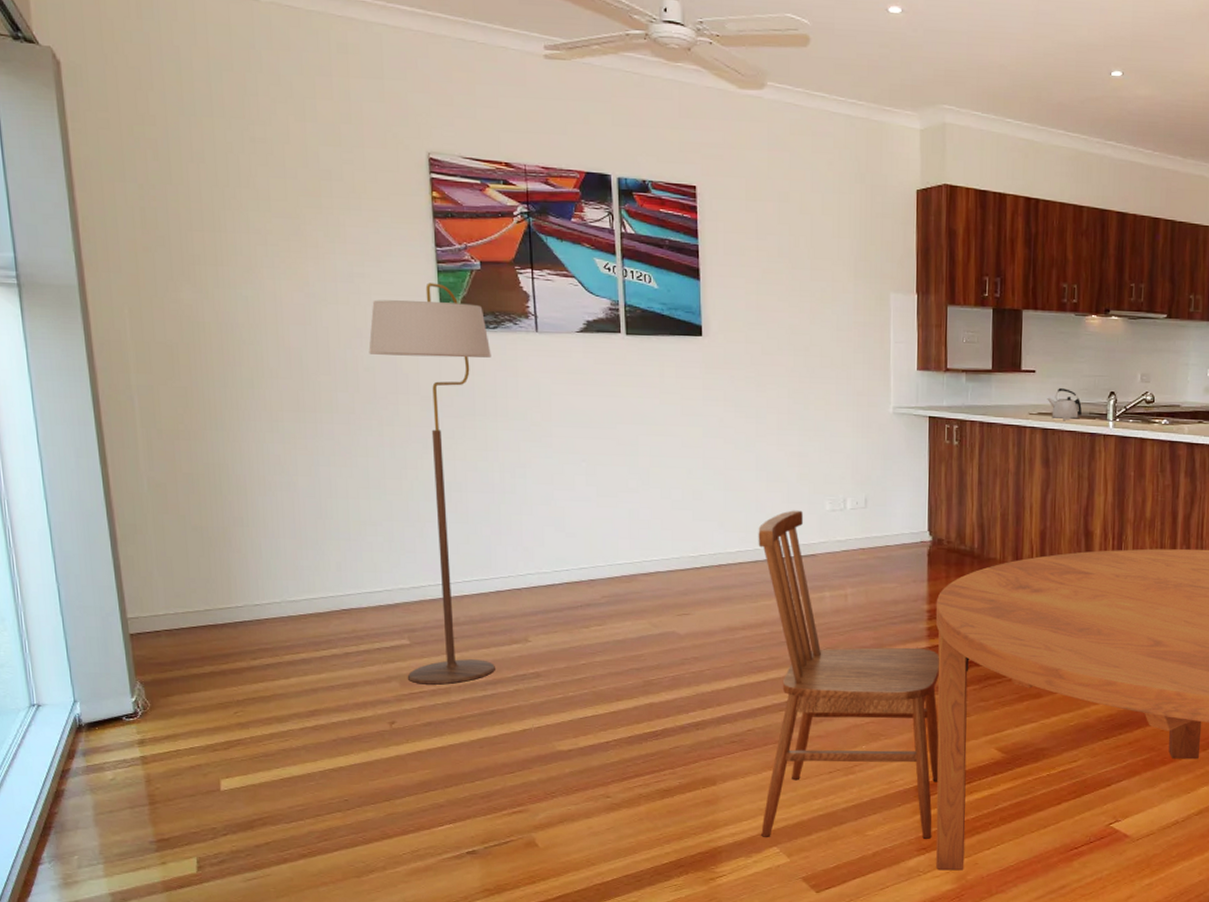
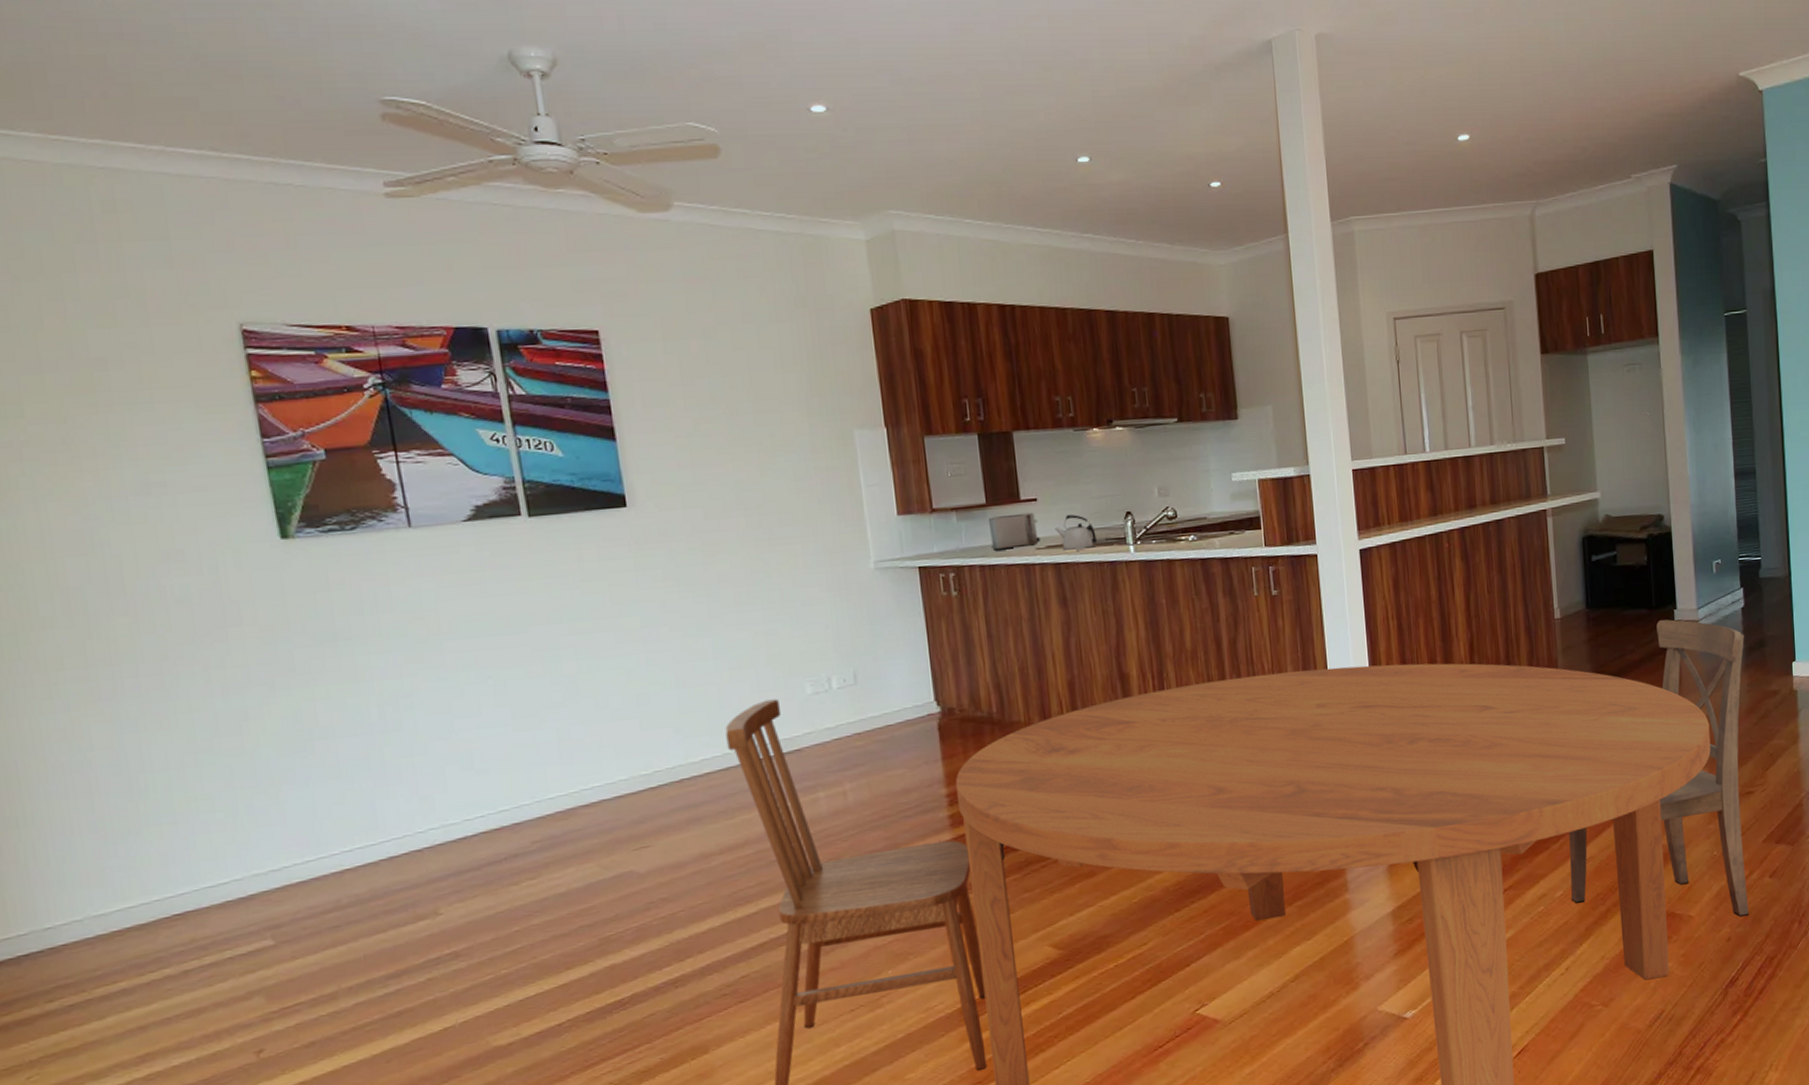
floor lamp: present [368,282,495,685] -> none [179,482,398,995]
toaster: none [991,381,1034,412] -> present [987,512,1041,552]

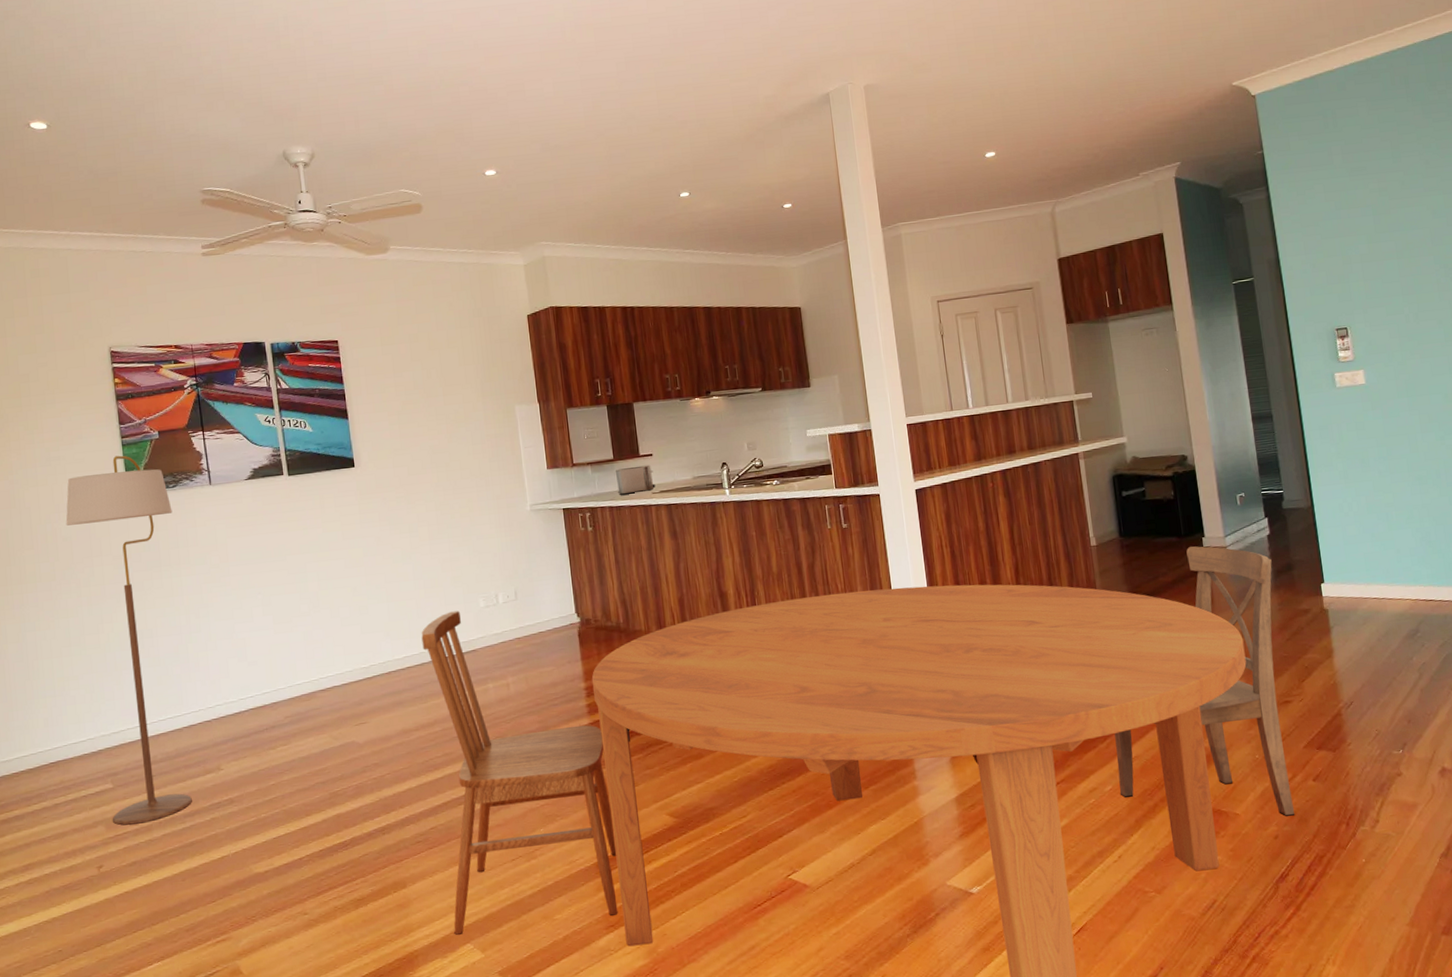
floor lamp: none [179,482,398,995] -> present [65,455,192,826]
kettle: present [1055,514,1097,552] -> none [666,466,699,495]

